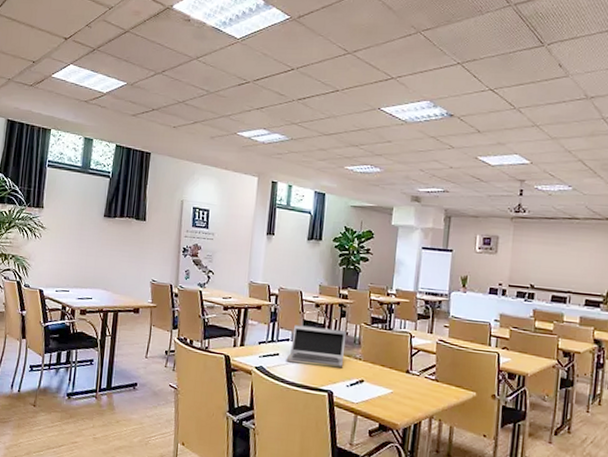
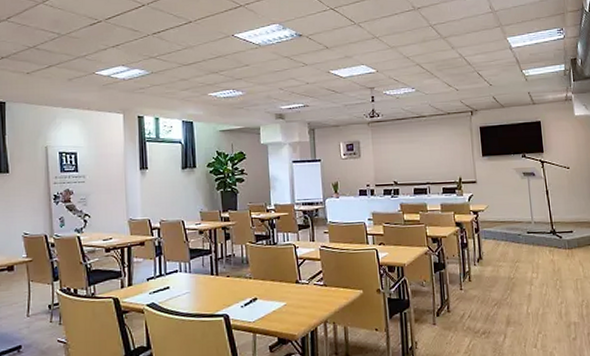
laptop: present [286,325,347,368] -> none [177,252,235,294]

